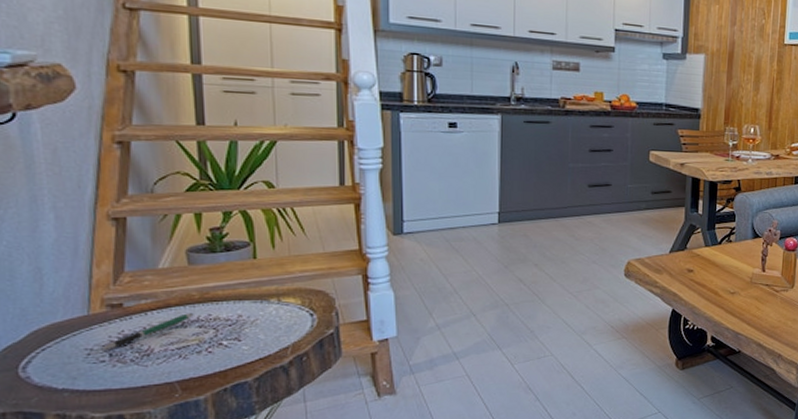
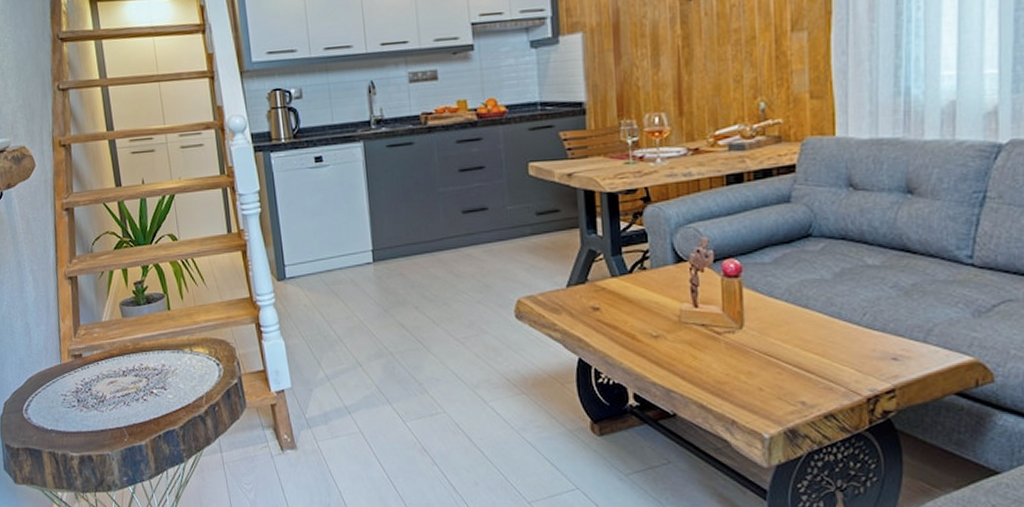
pen: present [103,313,194,349] -> none [73,363,131,395]

